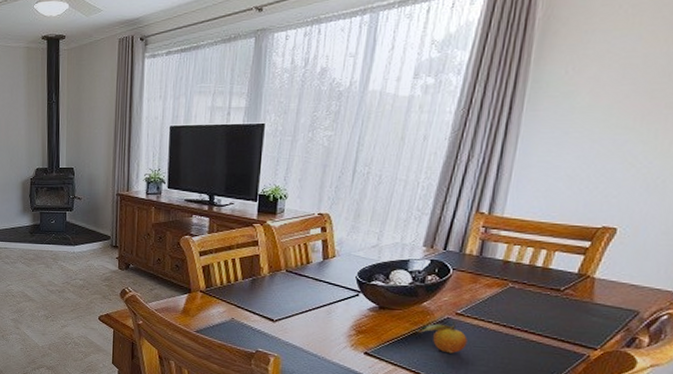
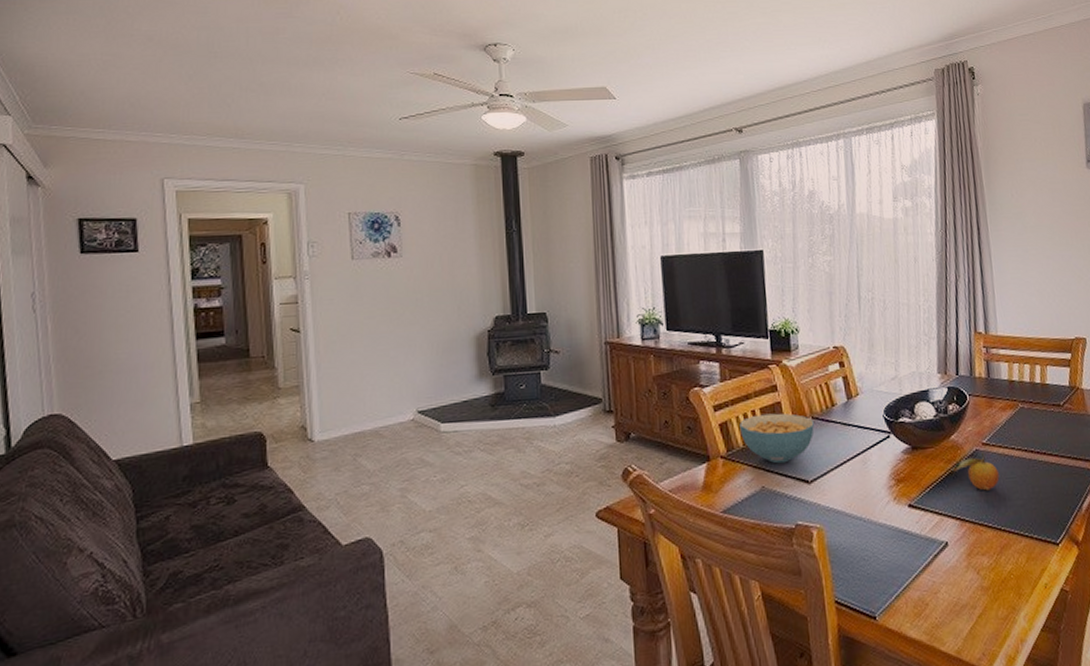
cereal bowl: none [219,263,287,303] -> present [740,413,814,464]

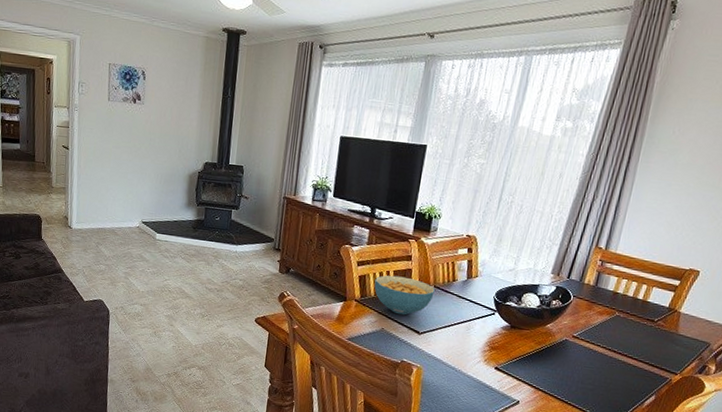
fruit: present [950,452,1000,491] -> none [539,342,580,373]

